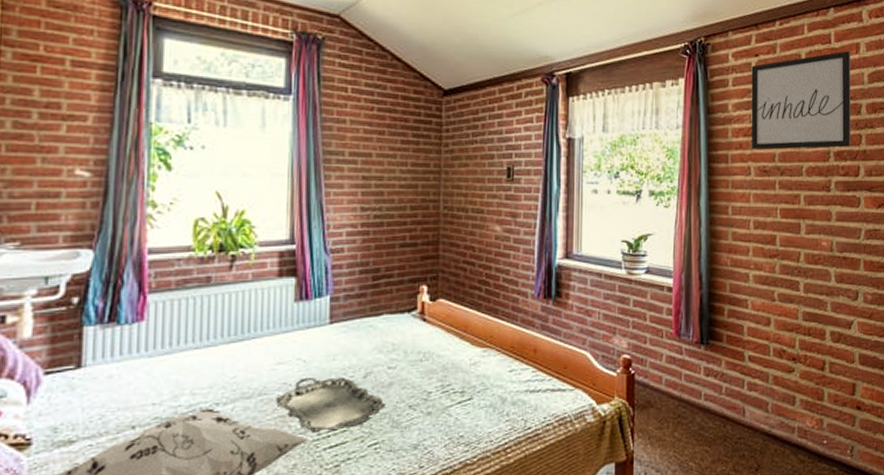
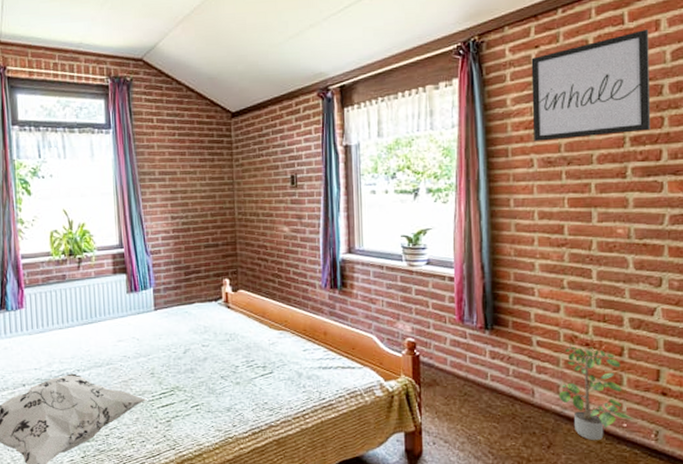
serving tray: present [276,376,387,432] -> none [119,352,203,394]
potted plant: none [767,359,833,461] -> present [558,344,635,441]

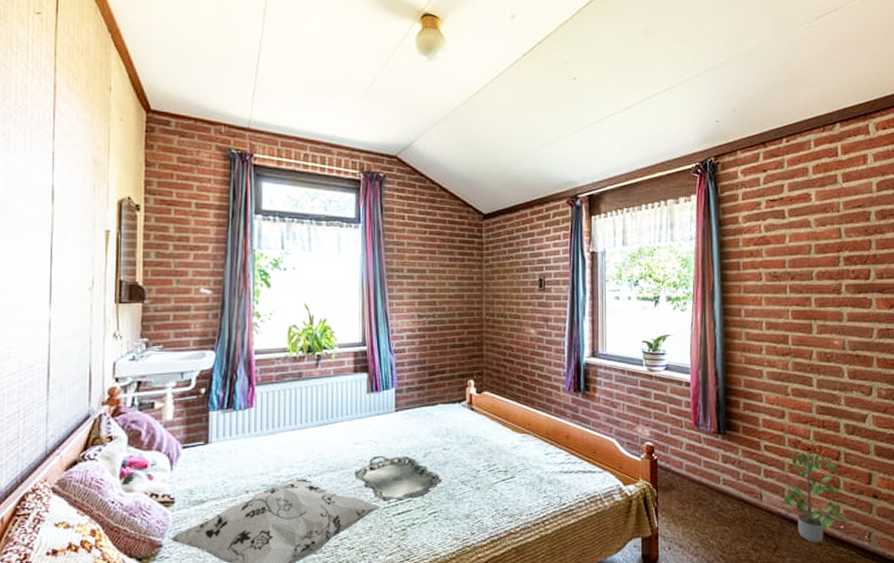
serving tray: none [119,352,203,394] -> present [354,455,443,501]
wall art: present [531,30,651,141] -> none [760,162,861,257]

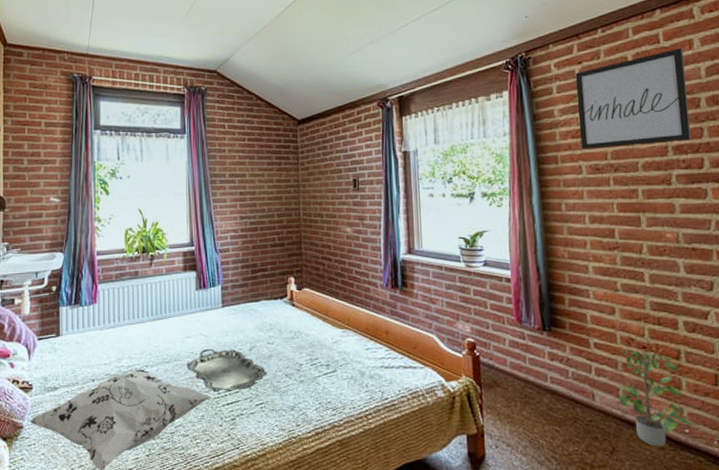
wall art: none [760,162,861,257] -> present [575,48,692,149]

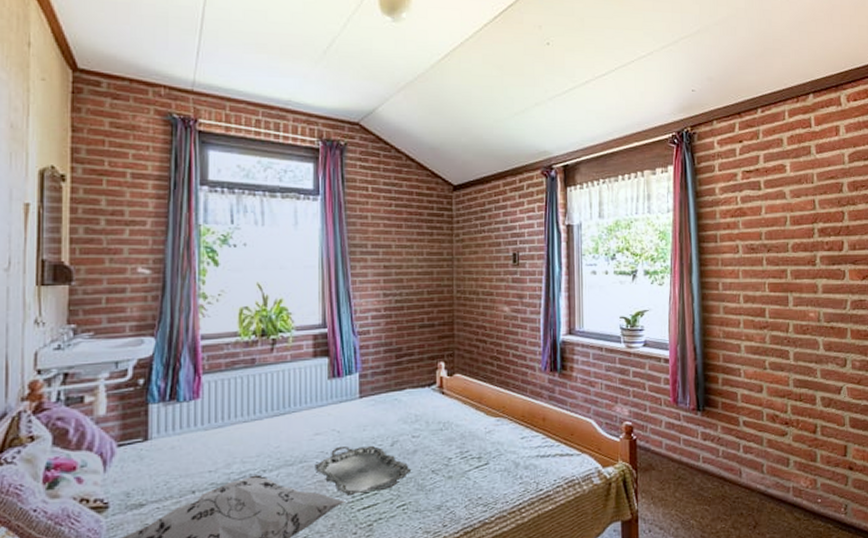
wall art: present [575,48,692,149] -> none [736,134,834,229]
potted plant: present [618,347,696,447] -> none [763,423,827,518]

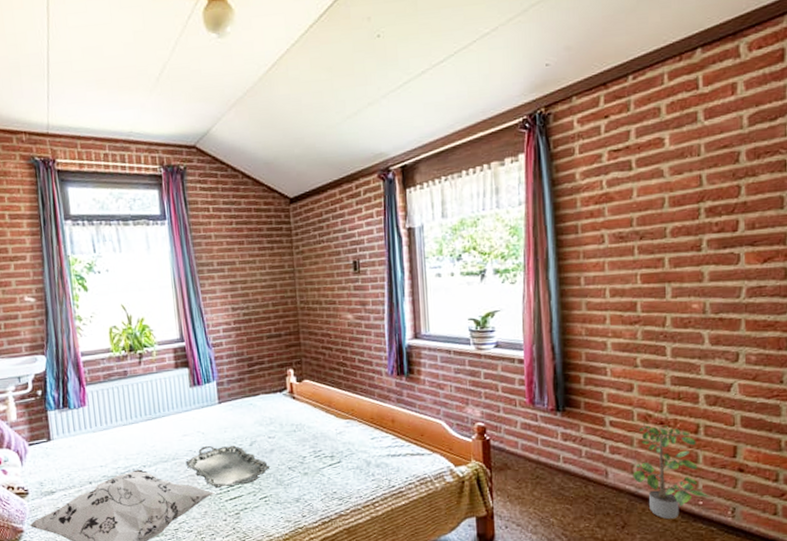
potted plant: none [763,423,827,518] -> present [633,423,711,520]

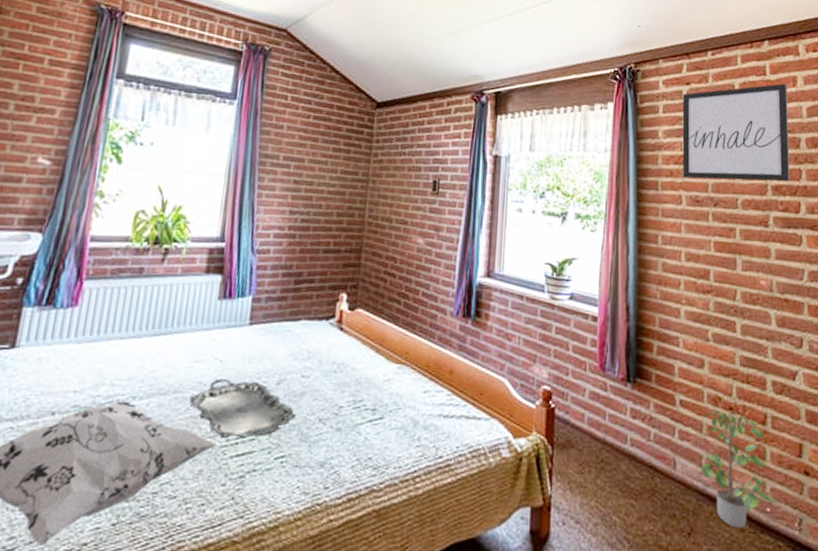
wall art: none [601,94,727,216] -> present [682,83,790,182]

